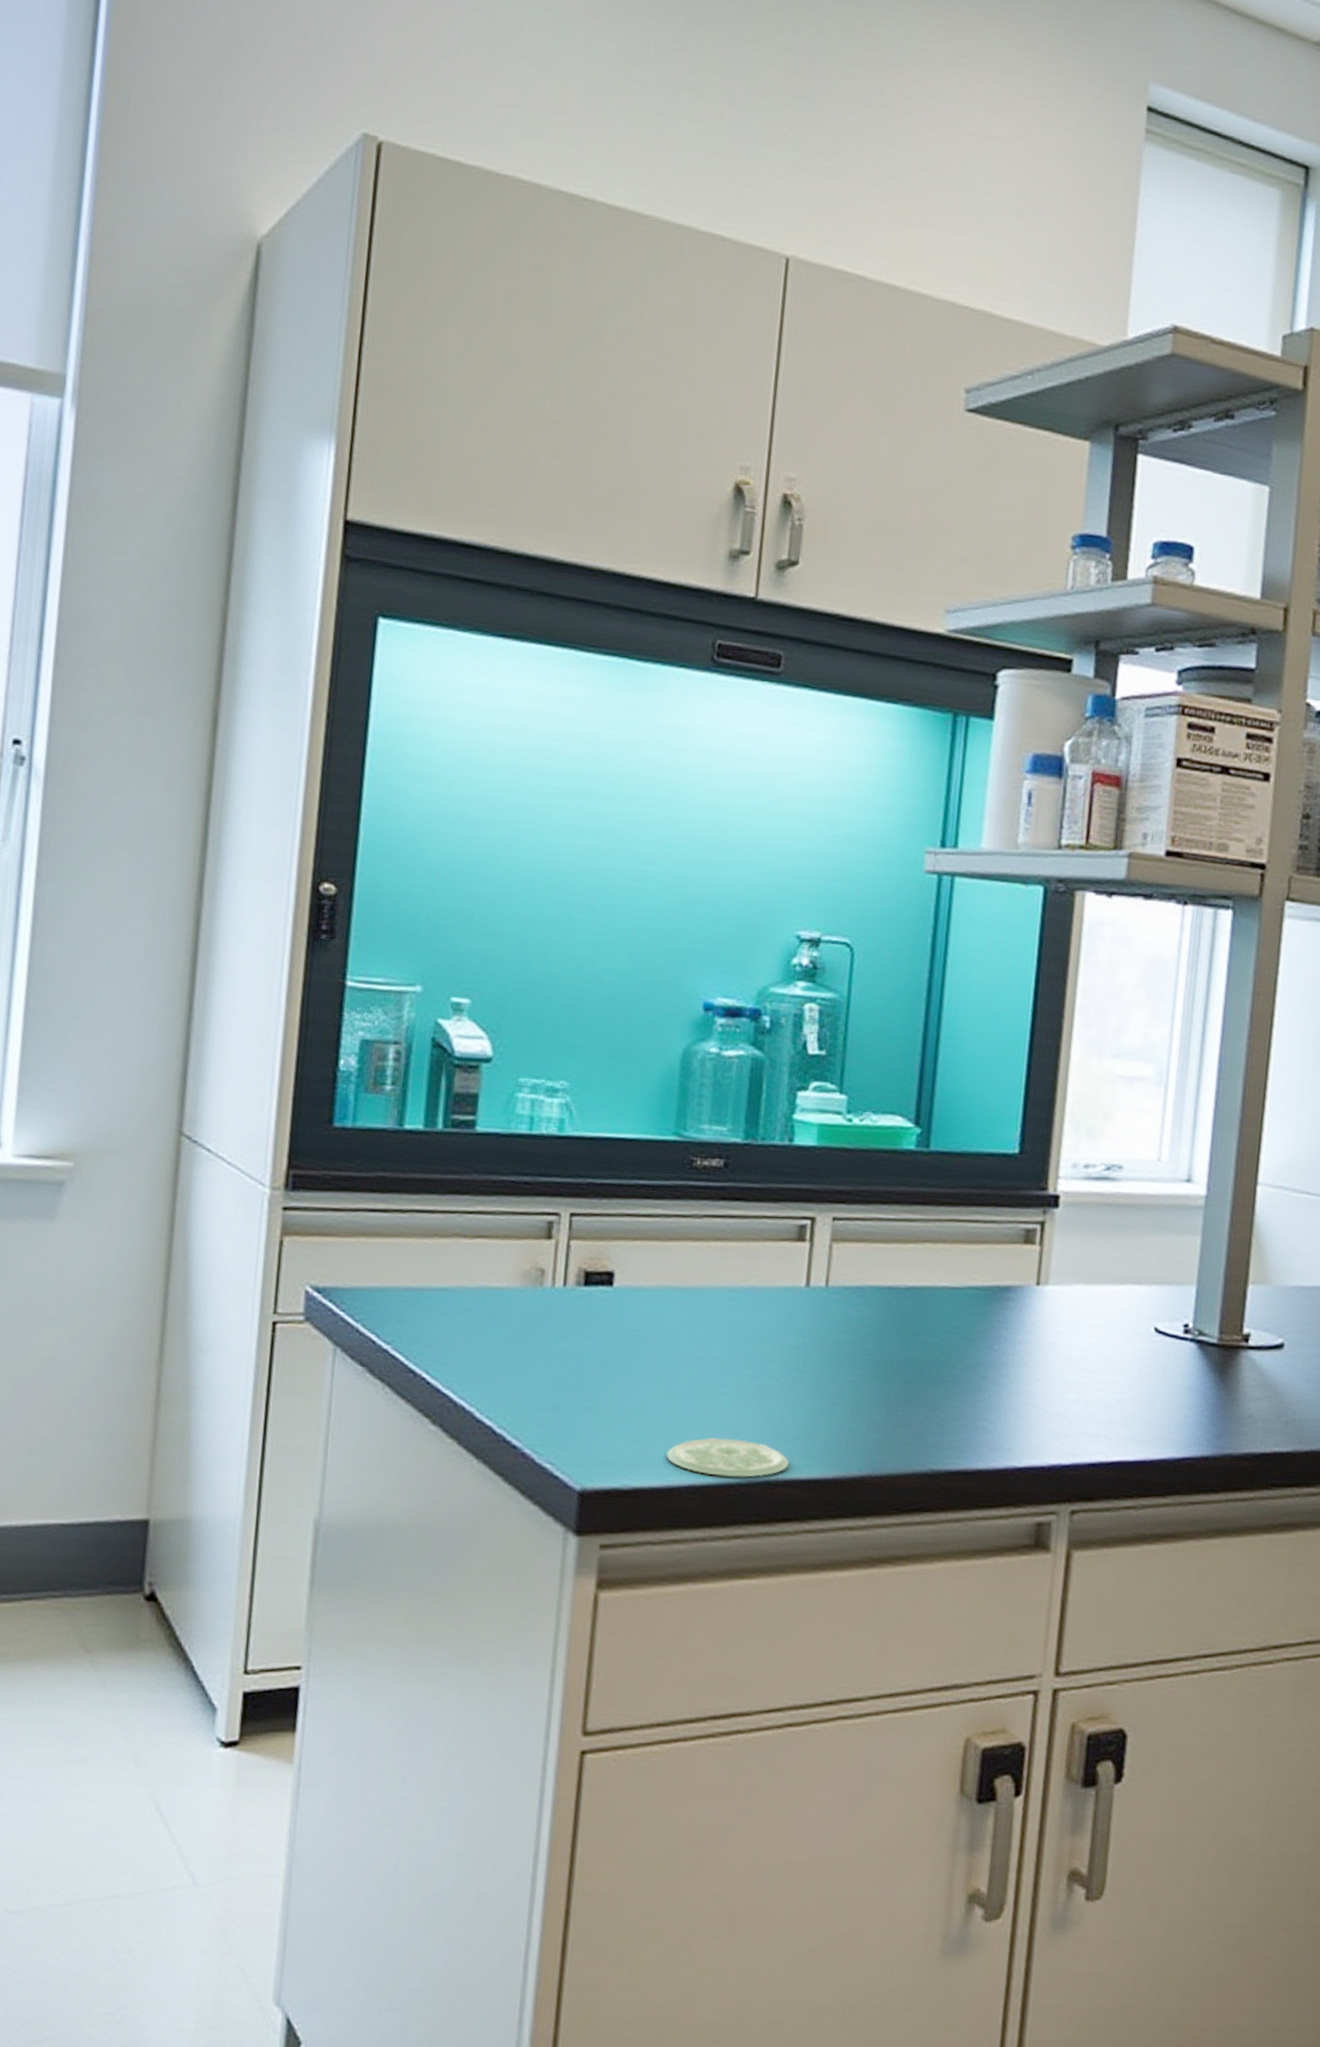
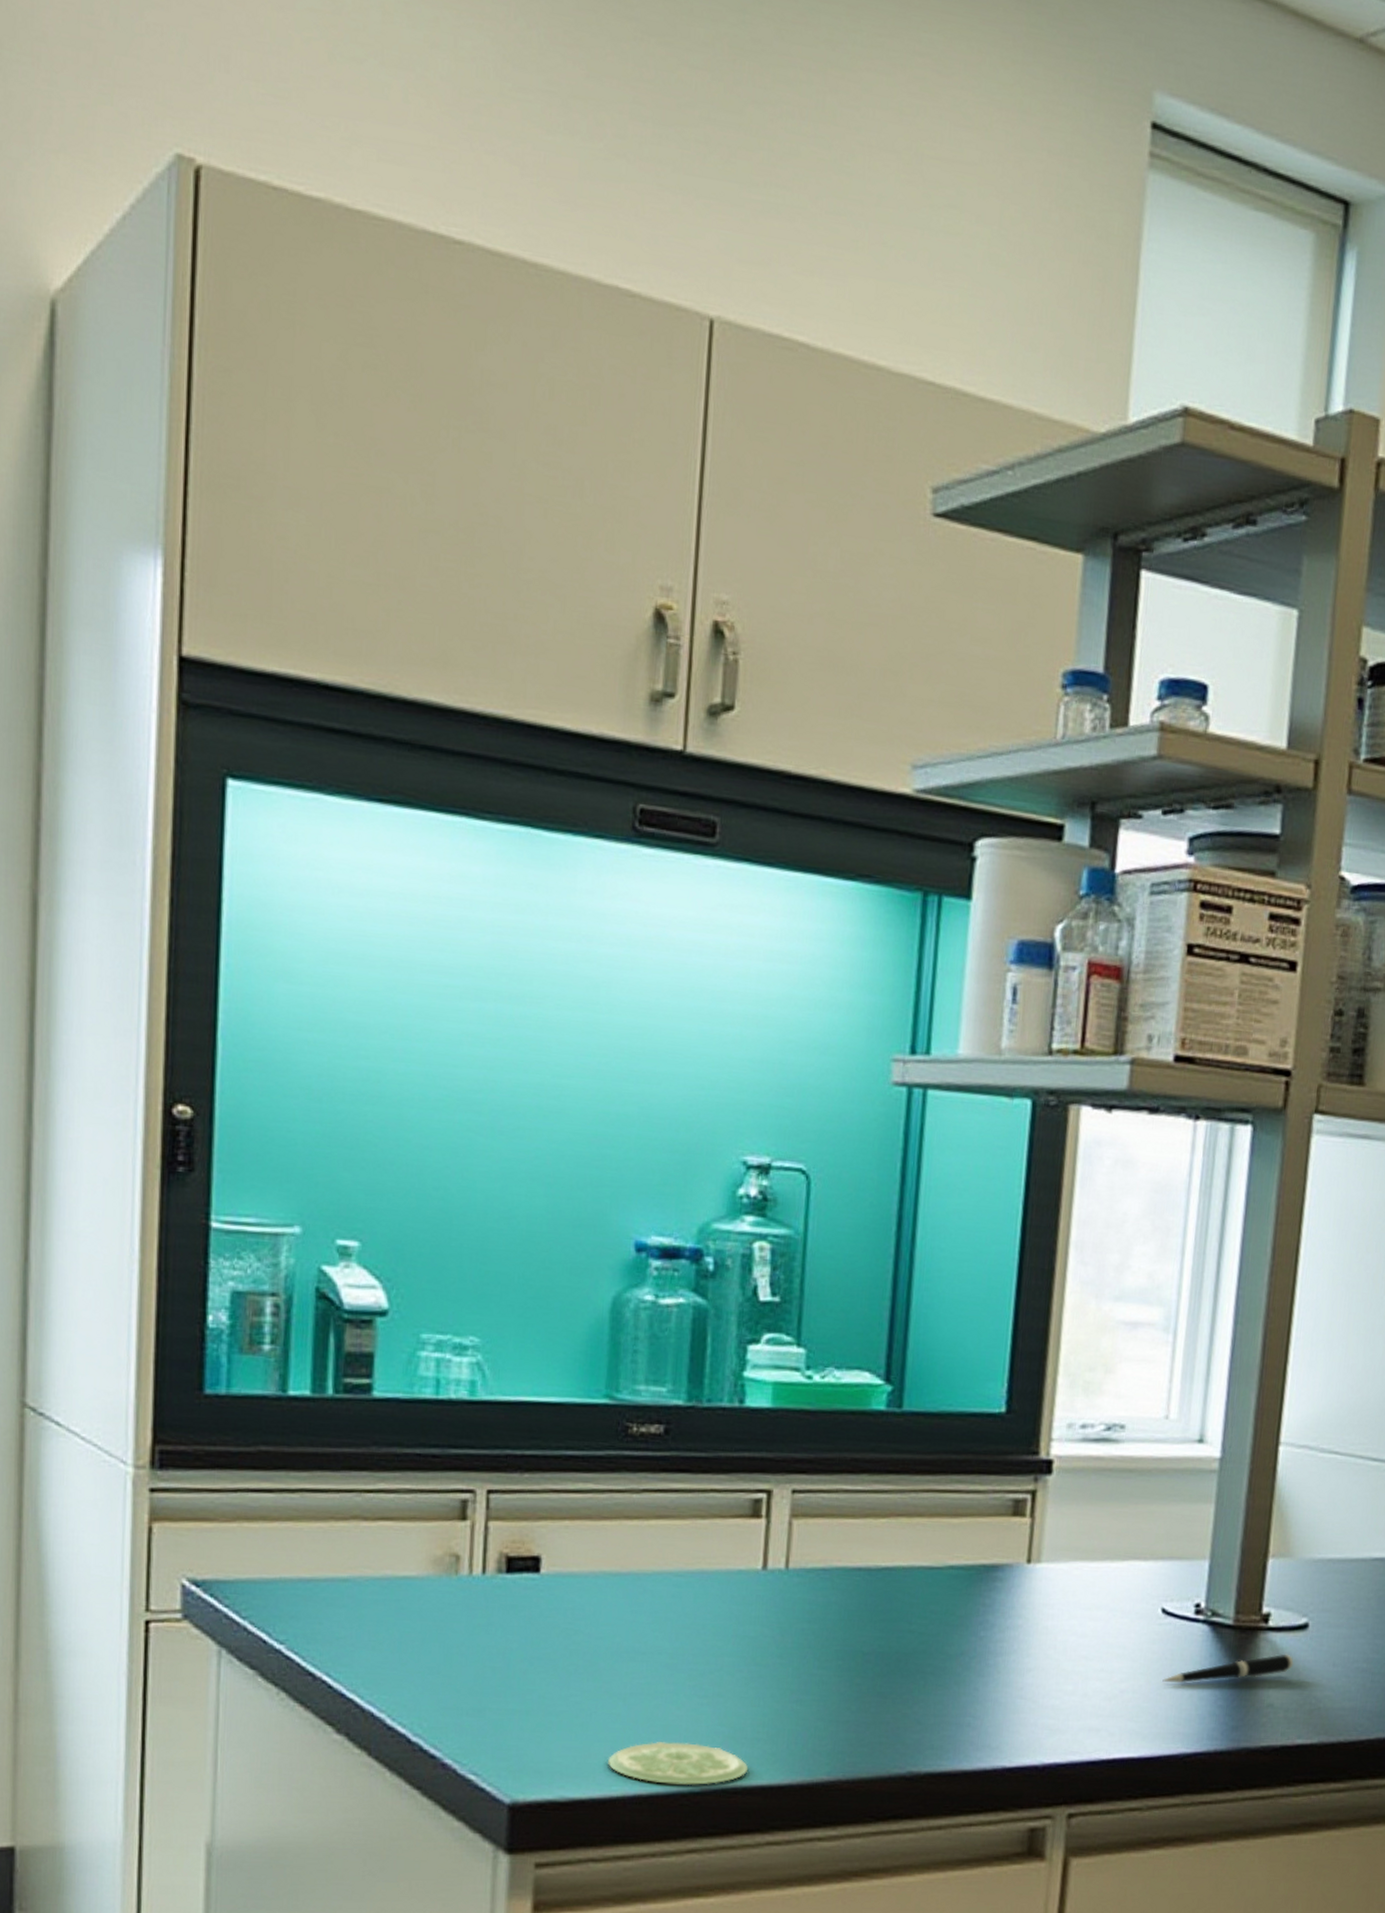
pen: none [1155,1370,1271,1394] -> present [1162,1654,1294,1683]

